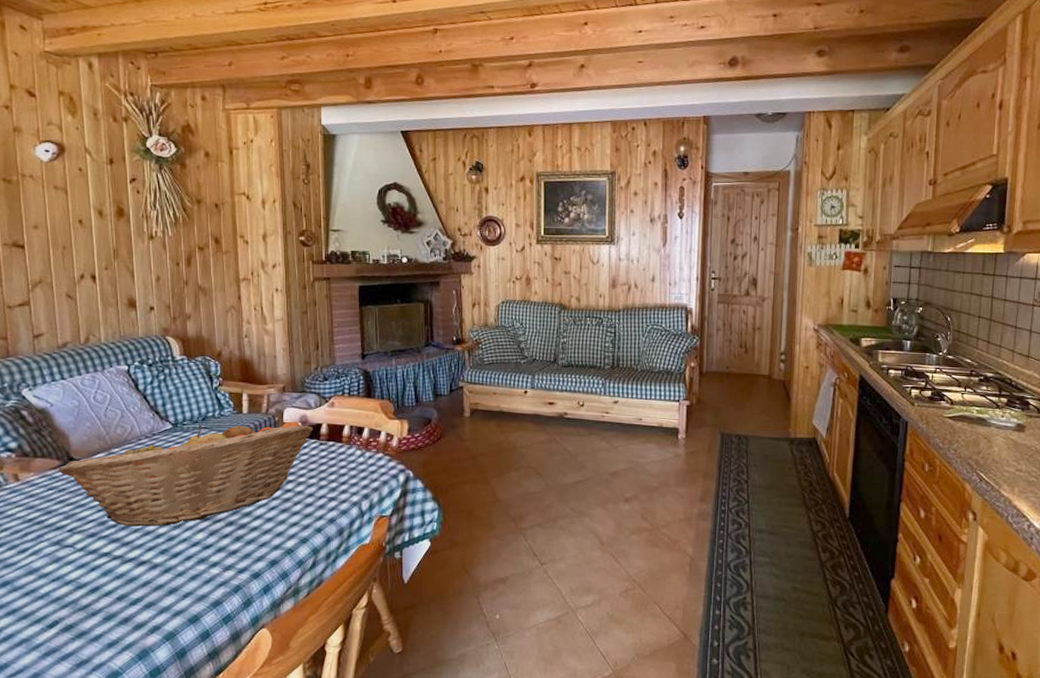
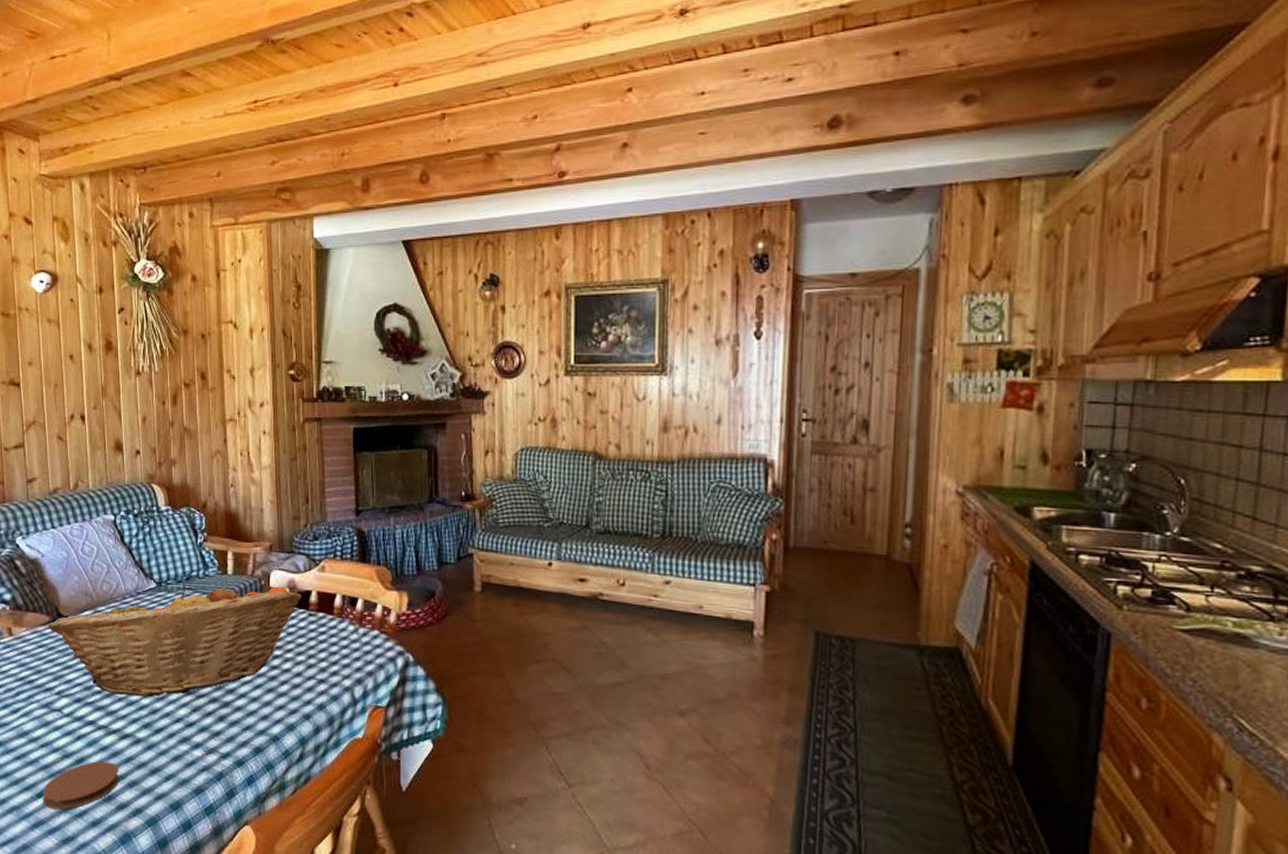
coaster: none [54,588,137,637] -> present [42,761,120,810]

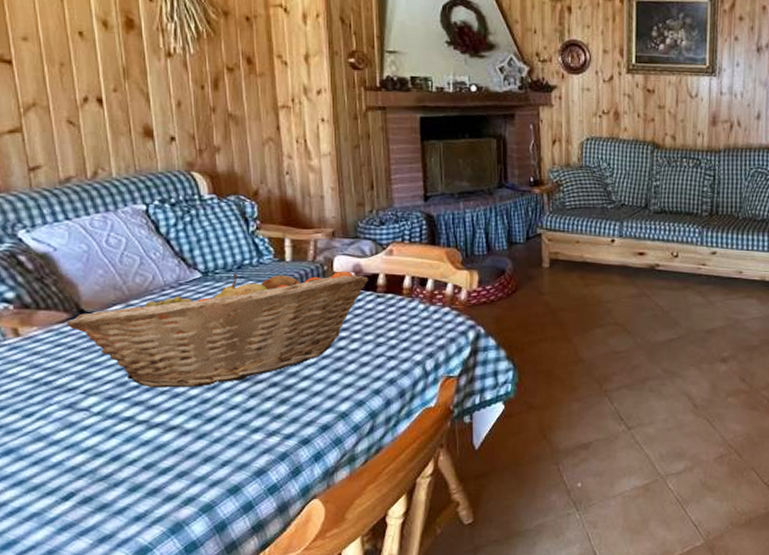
coaster: present [42,761,120,810] -> none [69,455,166,510]

